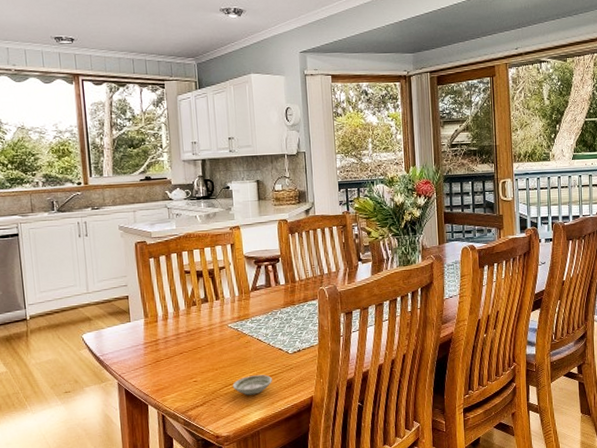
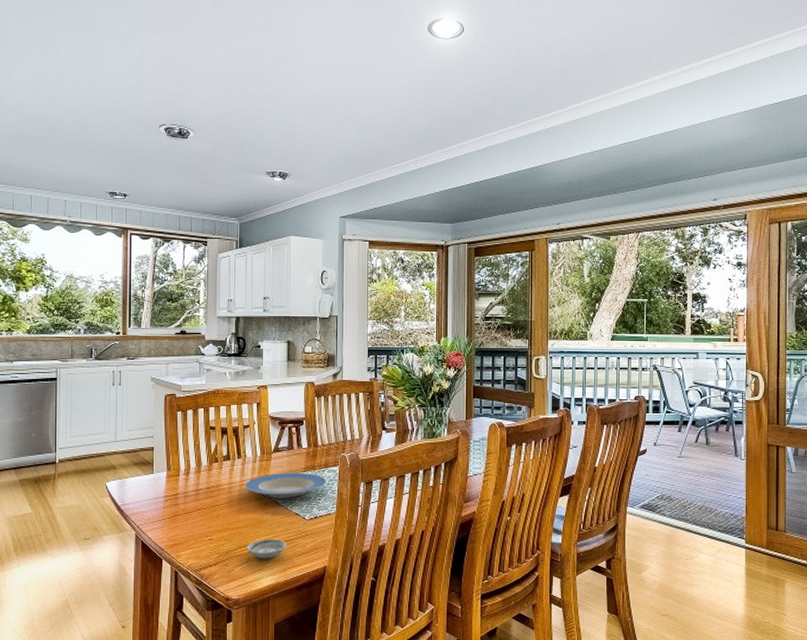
plate: none [225,308,307,336] -> present [244,472,327,498]

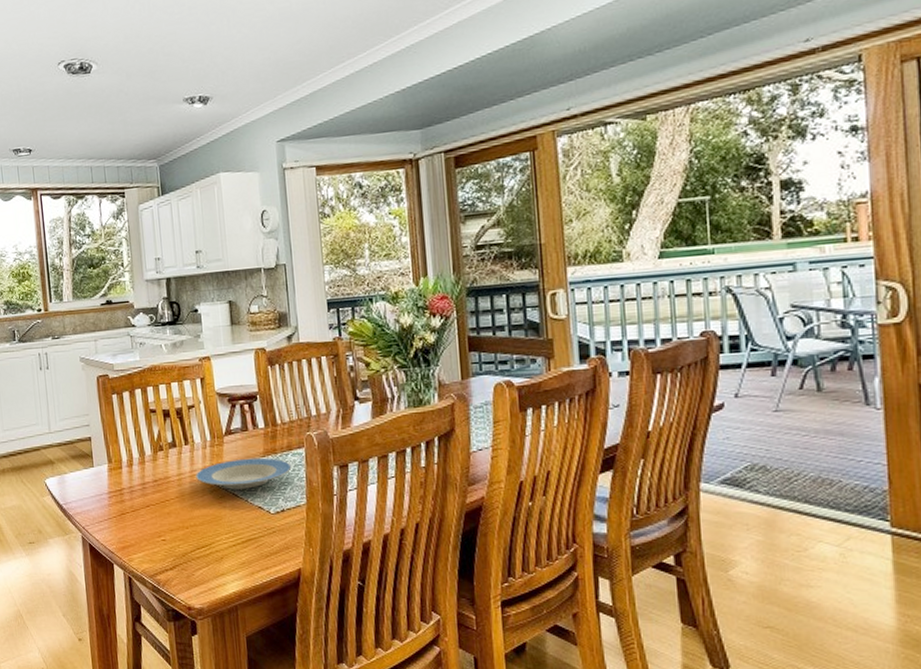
saucer: present [246,539,286,559] -> none [205,538,251,562]

